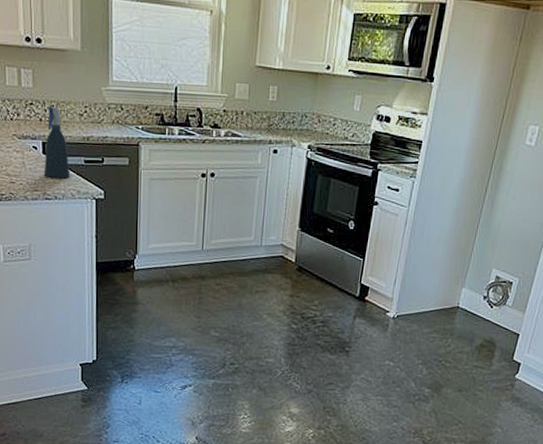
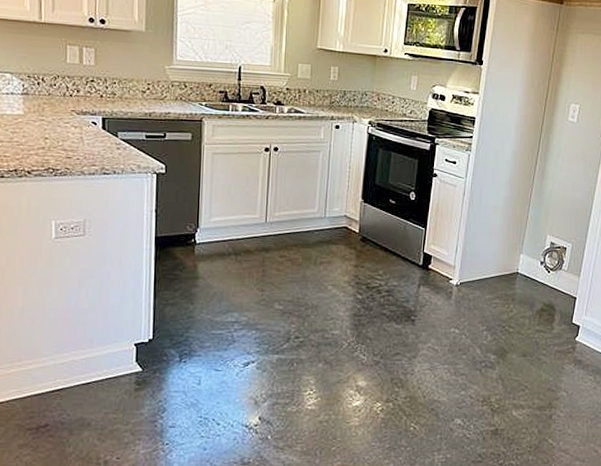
spray bottle: present [44,107,71,179] -> none [102,84,131,153]

